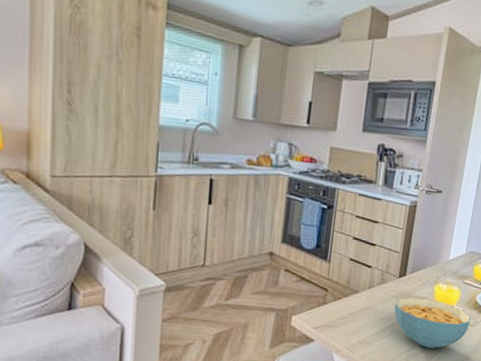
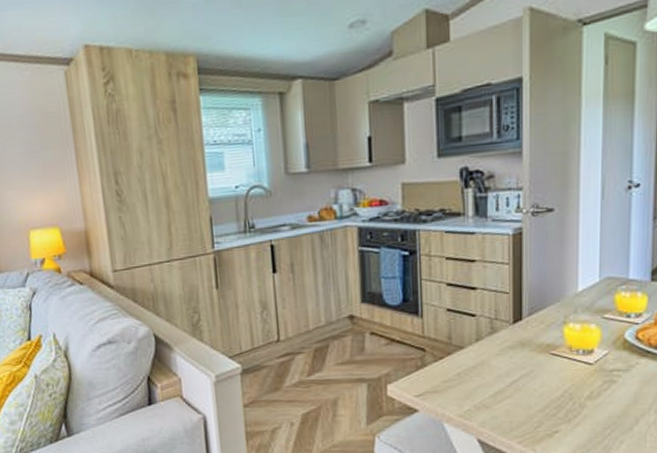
cereal bowl: present [394,297,472,348] -> none [512,344,623,405]

